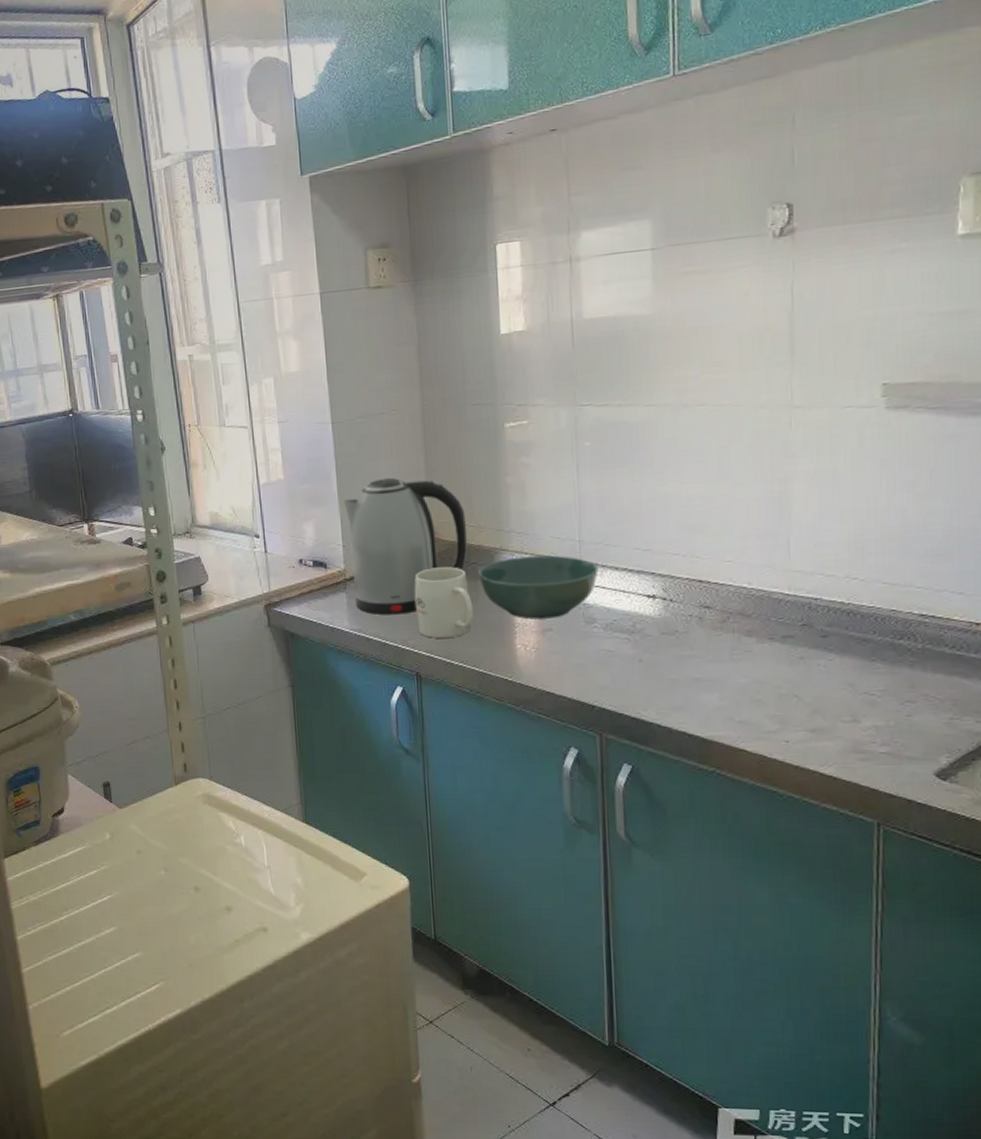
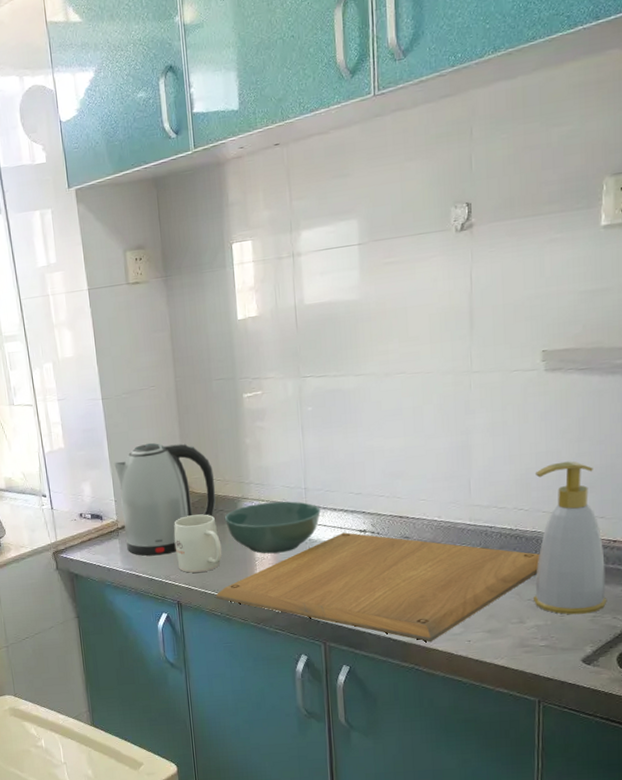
chopping board: none [464,597,880,741] -> present [215,532,540,643]
soap bottle: none [870,521,968,715] -> present [533,461,607,615]

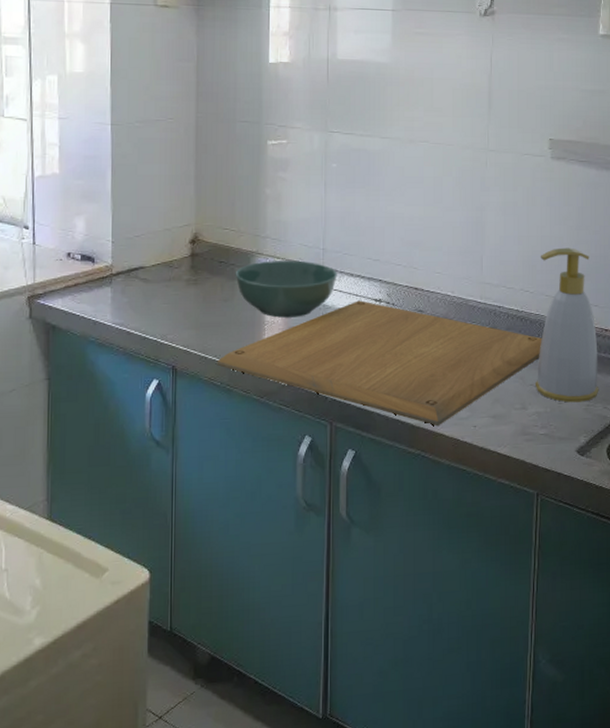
kettle: present [114,442,216,556] -> none [116,180,229,310]
mug: present [173,514,222,573] -> none [176,267,229,333]

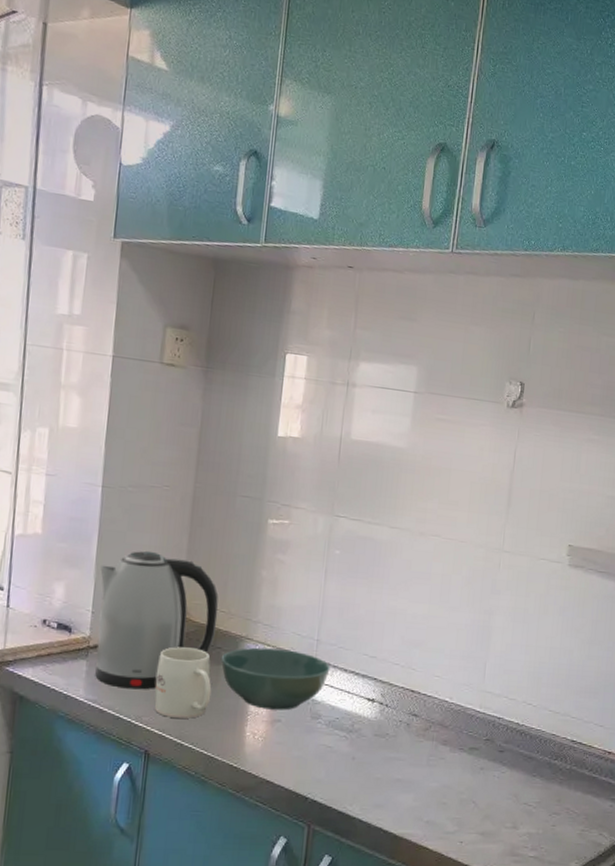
kettle: none [116,180,229,310] -> present [95,550,219,690]
mug: none [176,267,229,333] -> present [154,646,212,719]
chopping board: present [216,300,542,427] -> none [192,698,541,839]
soap bottle: present [534,247,599,403] -> none [528,661,599,826]

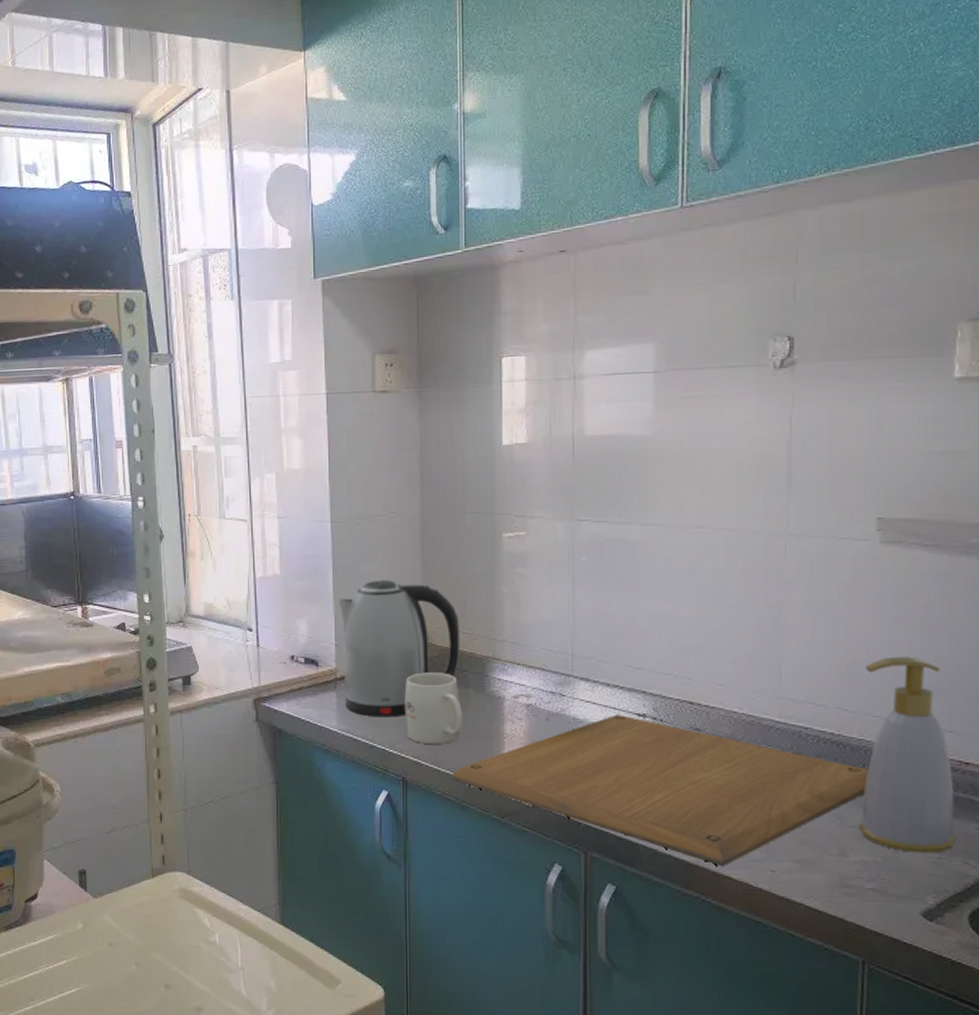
chopping board: none [192,698,541,839] -> present [450,714,869,867]
bowl: present [220,647,330,710] -> none [468,667,590,731]
soap bottle: none [528,661,599,826] -> present [858,656,957,853]

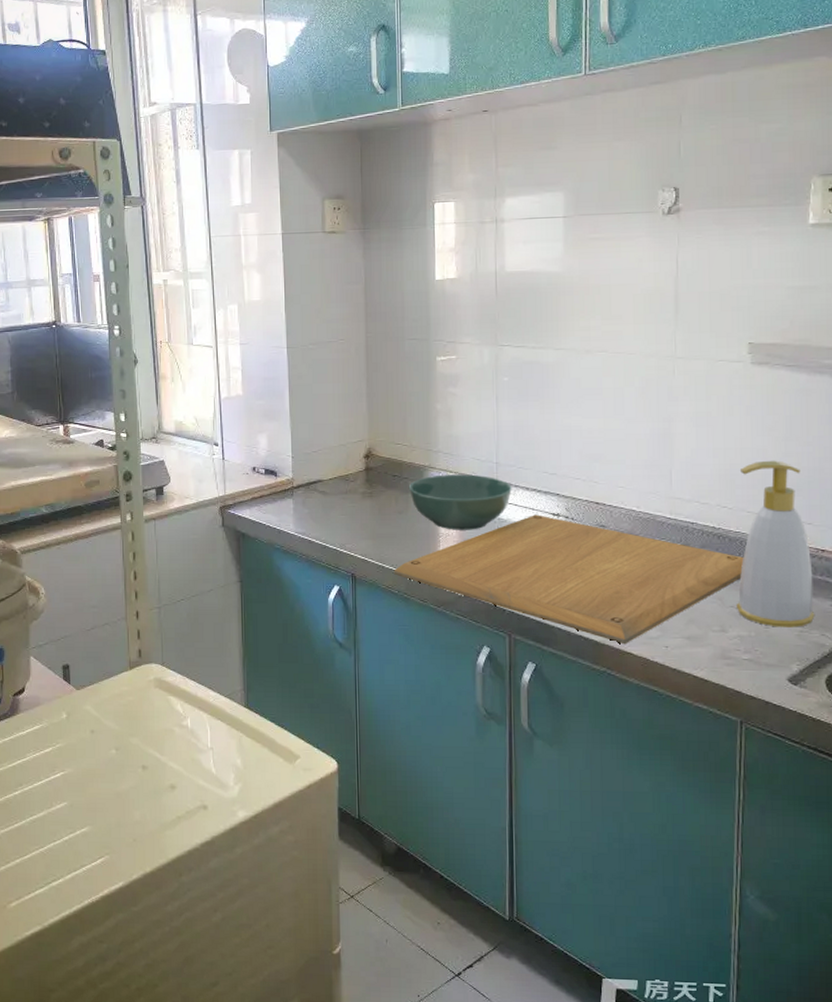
kettle: present [338,579,461,718] -> none [294,398,401,521]
mug: present [404,672,463,744] -> none [352,480,404,543]
bowl: none [468,667,590,731] -> present [408,474,512,530]

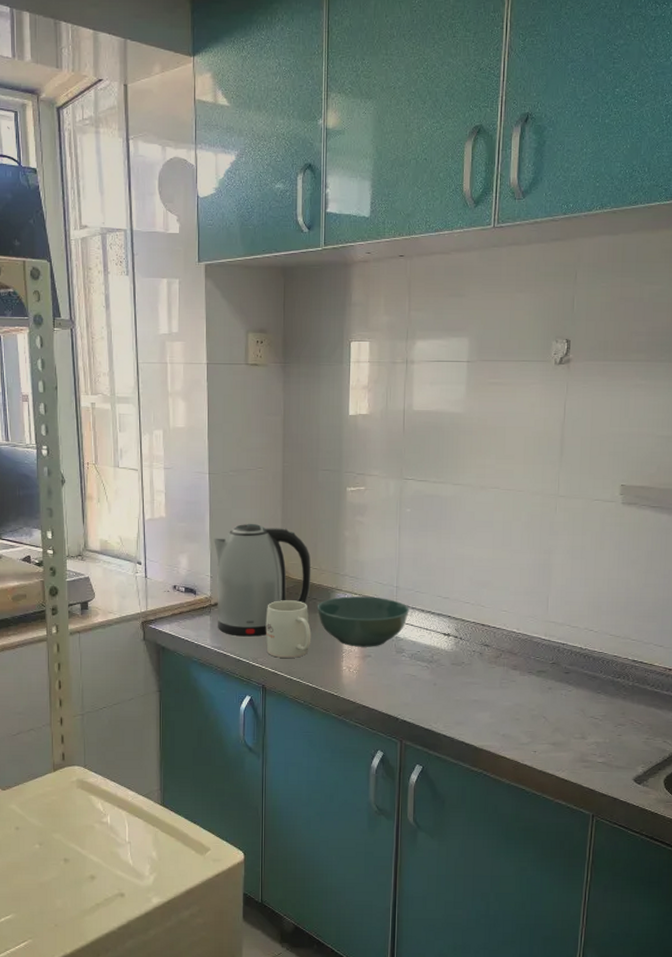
kettle: none [294,398,401,521] -> present [214,523,311,637]
mug: none [352,480,404,543] -> present [265,600,312,658]
chopping board: present [393,514,744,645] -> none [300,634,605,750]
soap bottle: present [735,460,815,628] -> none [595,590,660,735]

